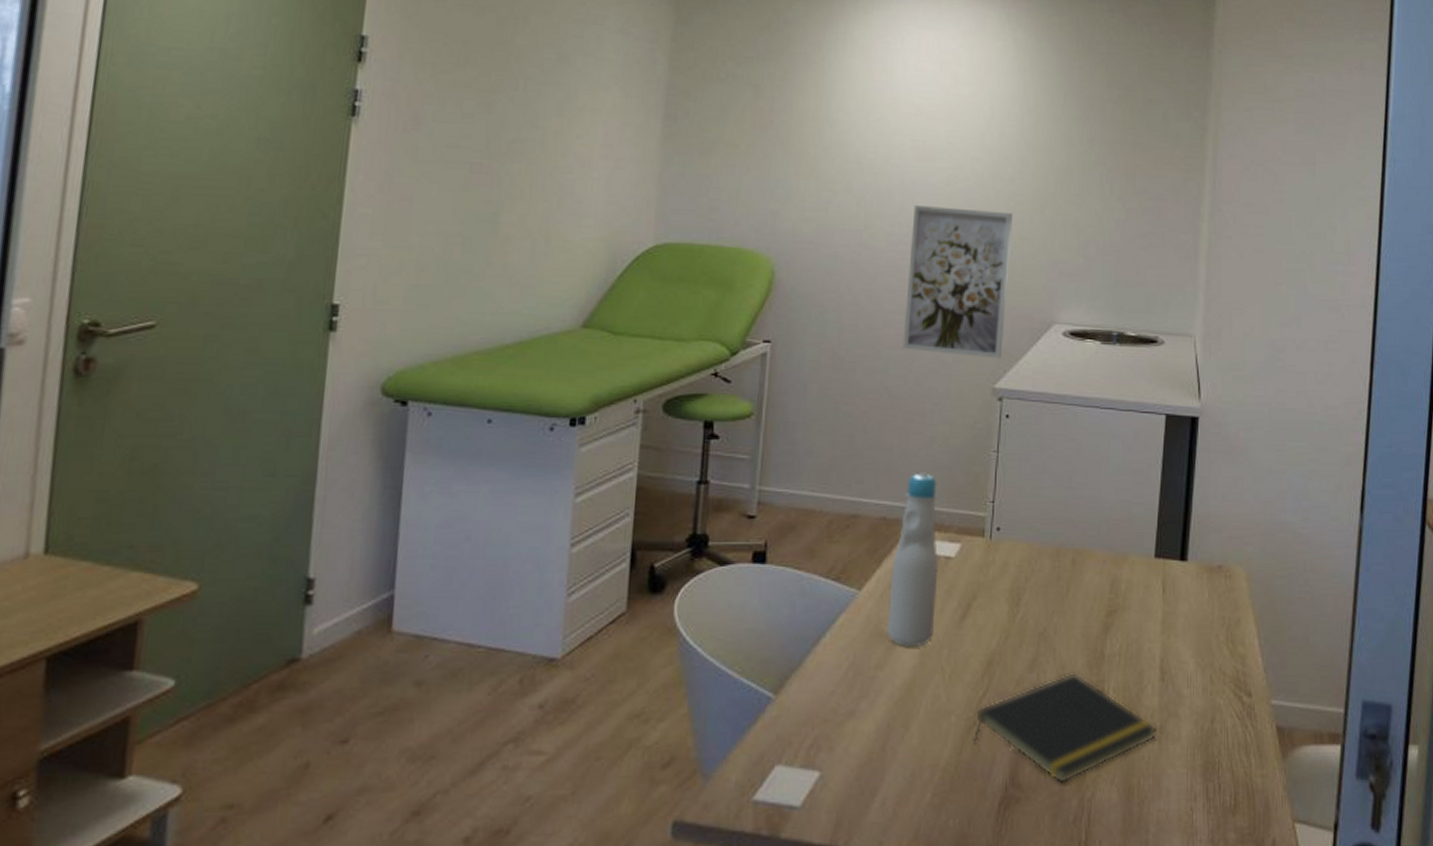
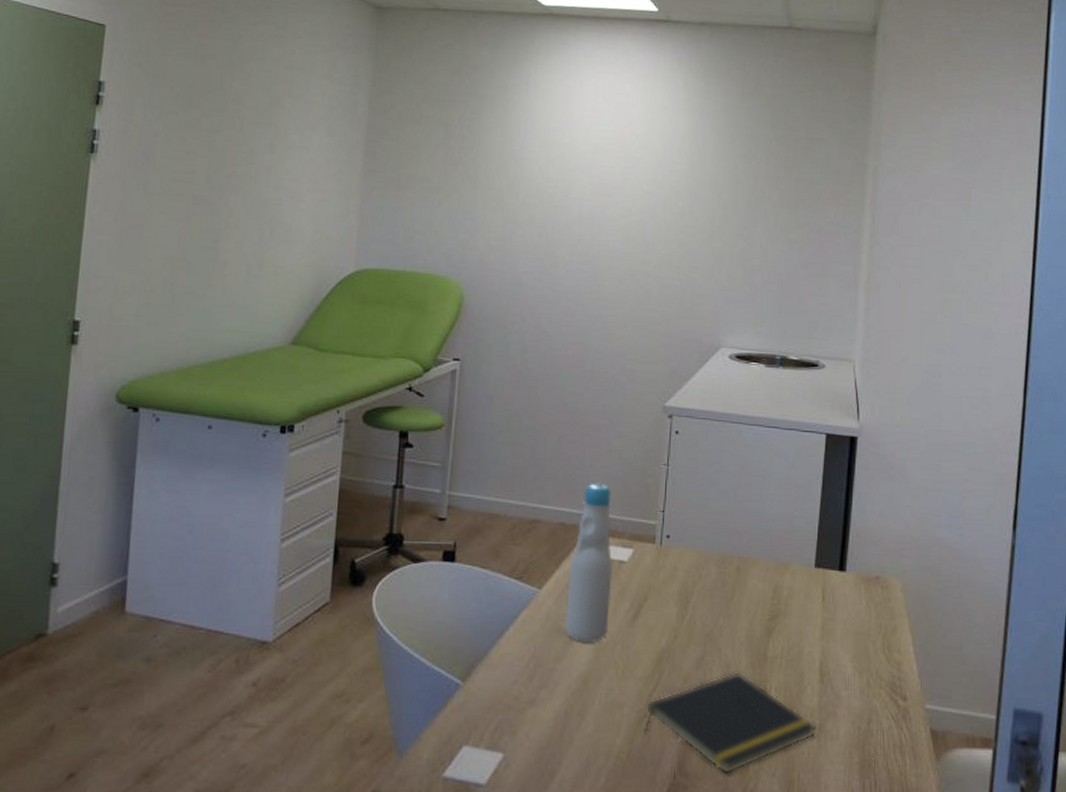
wall art: present [902,205,1013,359] -> none [580,236,683,379]

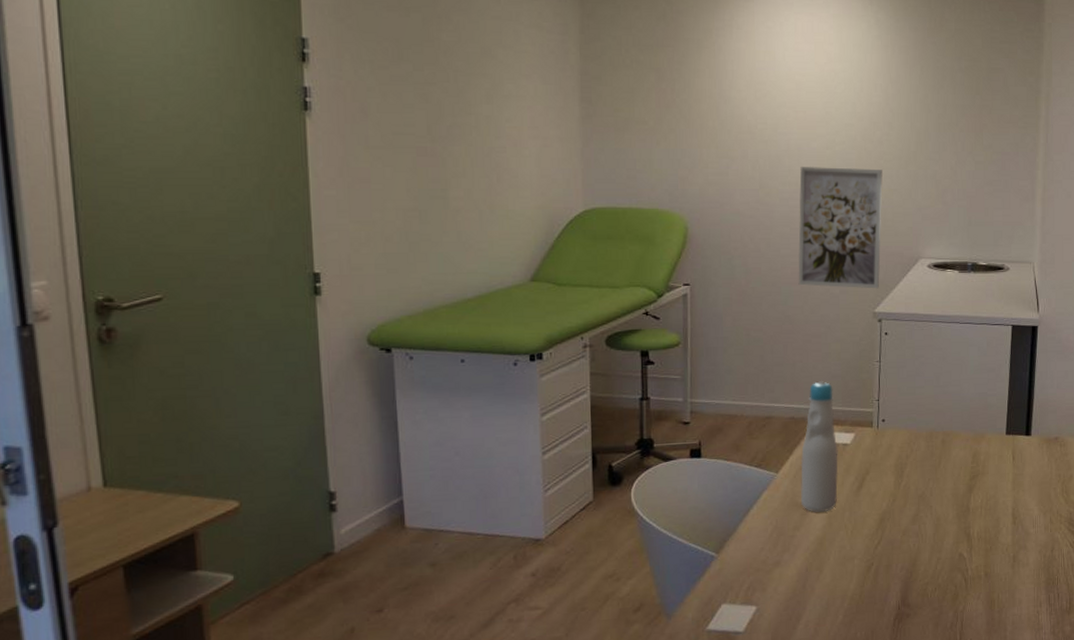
wall art: none [580,236,683,379] -> present [798,167,883,289]
notepad: present [644,671,816,775] -> none [872,522,1011,602]

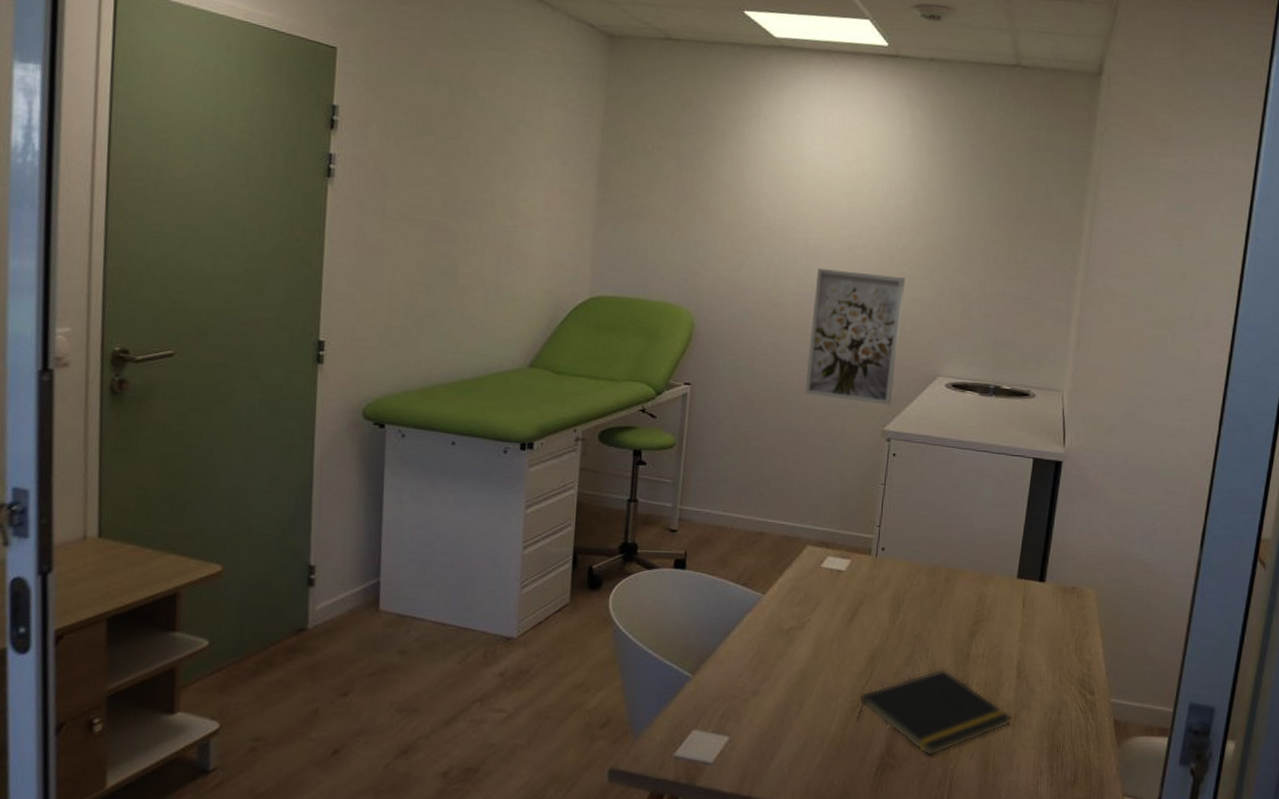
bottle: present [800,381,839,512] -> none [786,499,832,642]
notepad: none [872,522,1011,602] -> present [857,668,1012,757]

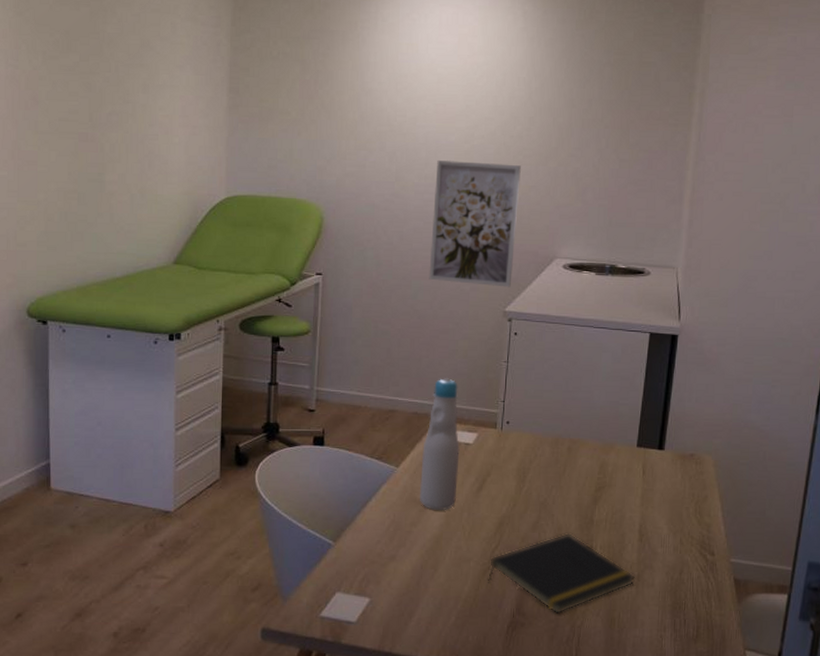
bottle: none [786,499,832,642] -> present [419,378,460,510]

